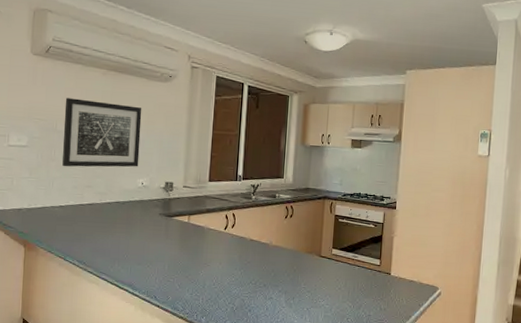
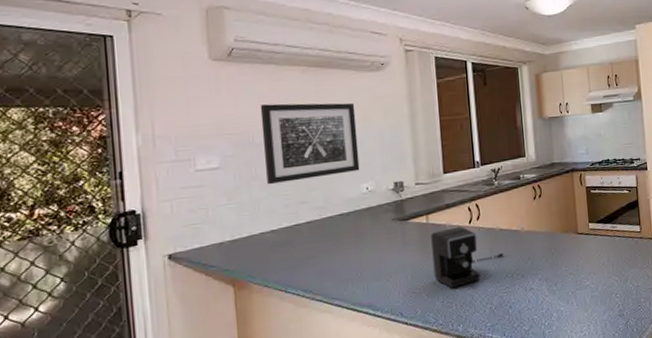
coffee maker: none [188,230,251,284] -> present [431,226,503,289]

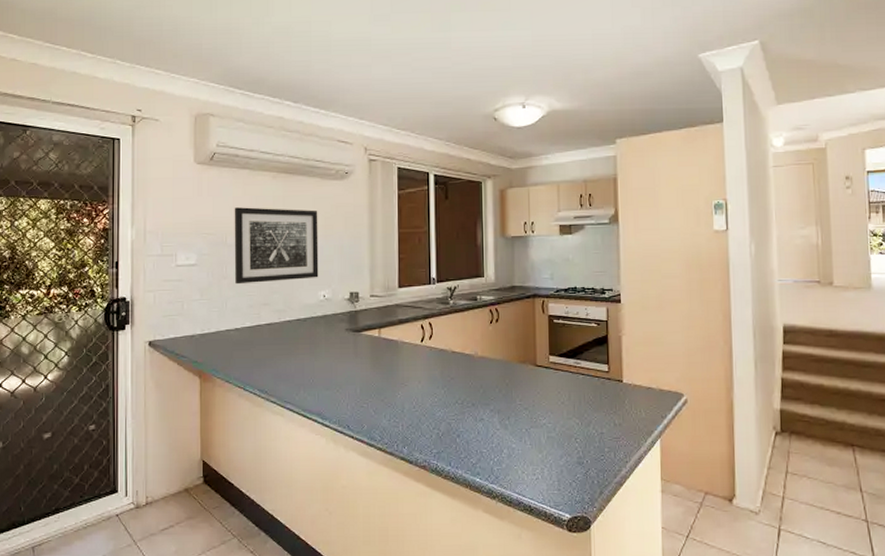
coffee maker: present [431,226,503,289] -> none [382,344,454,408]

